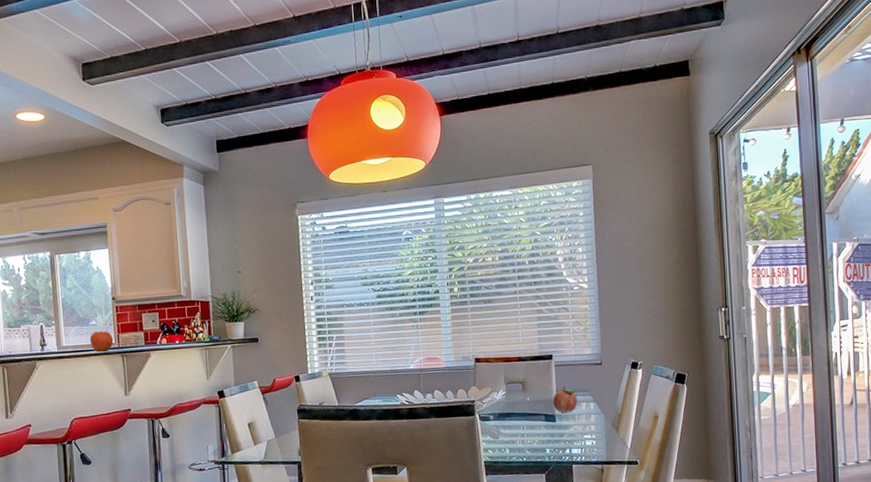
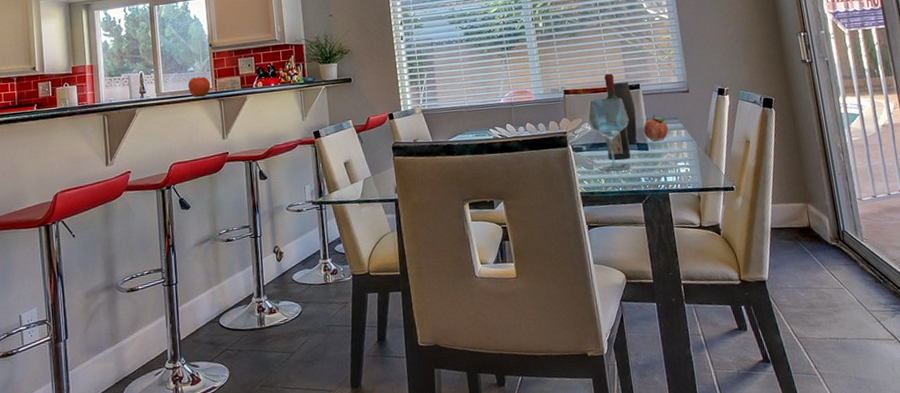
wine glass: none [496,367,539,442] -> present [587,97,631,171]
wine bottle: none [513,342,538,431] -> present [604,73,631,160]
vase: none [526,352,547,414] -> present [613,82,637,143]

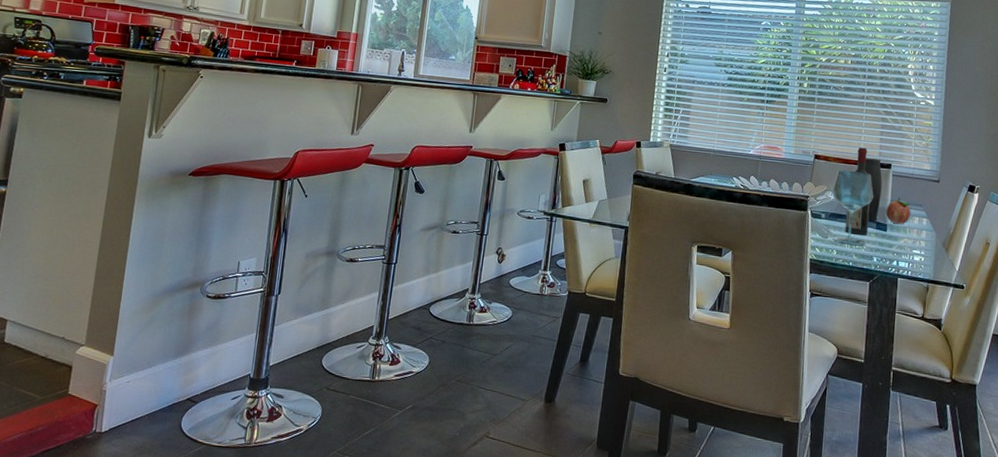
fruit: present [187,76,211,98] -> none [446,66,469,88]

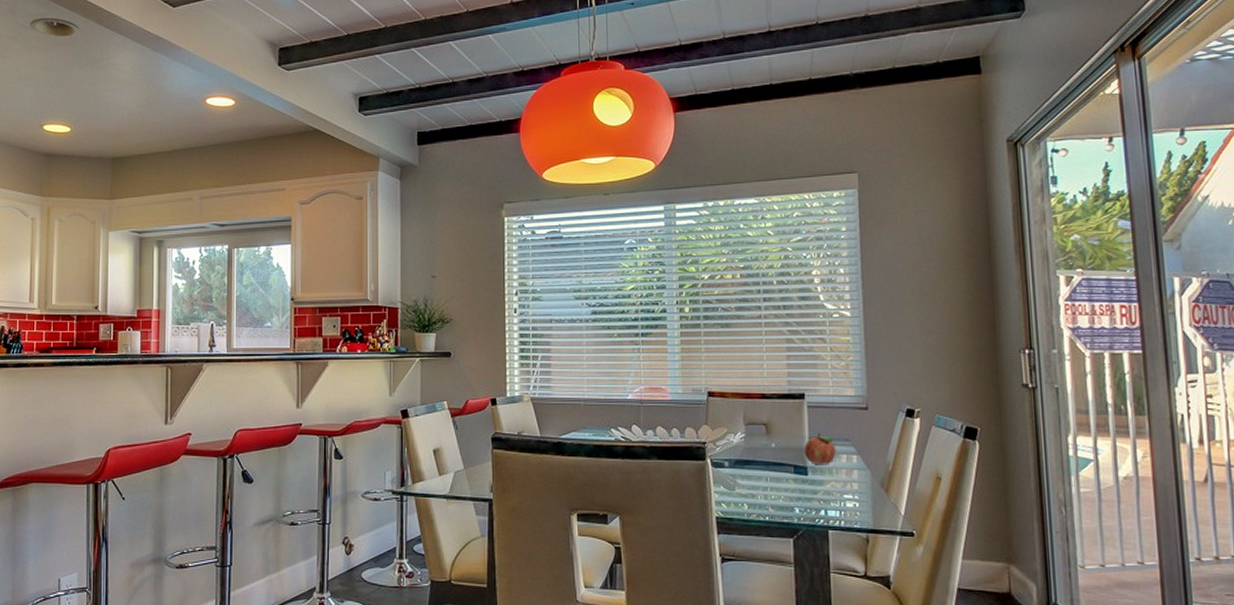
wine glass: present [831,170,874,246] -> none [733,406,786,496]
wine bottle: present [845,147,871,236] -> none [754,377,785,484]
vase: present [865,158,883,221] -> none [771,389,797,464]

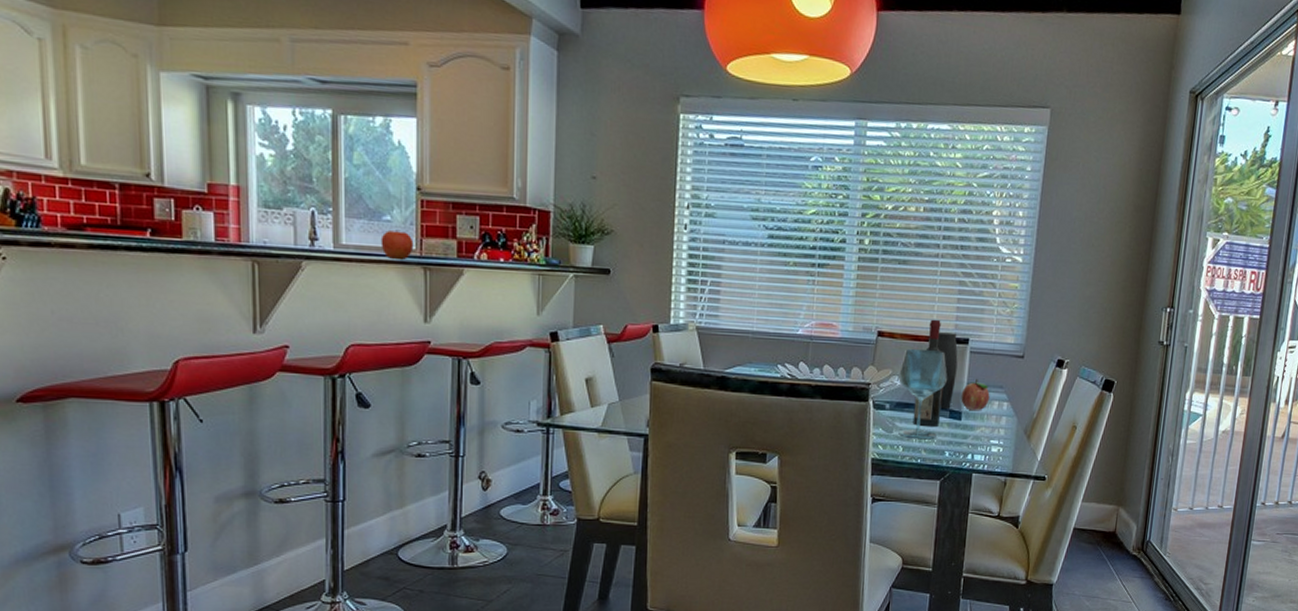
fruit: none [263,333,289,358] -> present [380,229,414,261]
wine glass: none [733,406,786,496] -> present [897,348,947,440]
wine bottle: none [754,377,785,484] -> present [913,319,943,428]
vase: none [771,389,797,464] -> present [937,332,958,409]

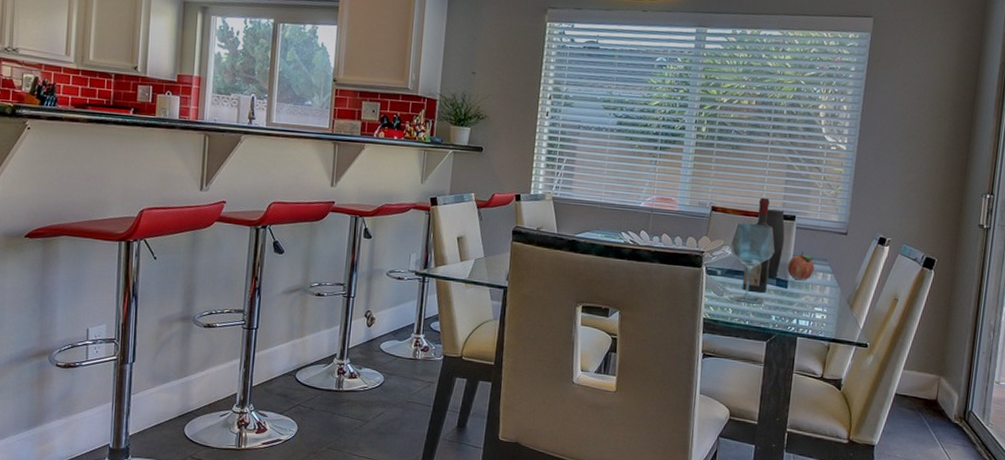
fruit: present [380,229,414,261] -> none [302,112,328,137]

